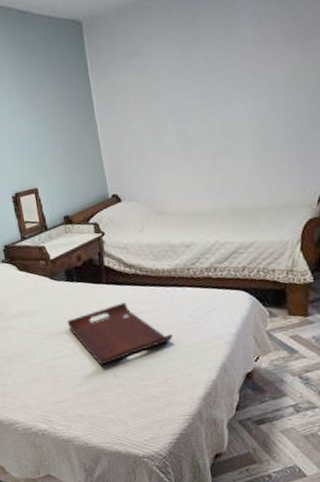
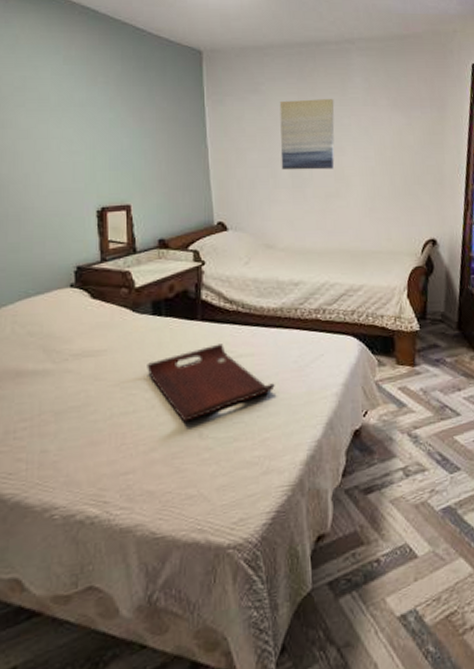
wall art: none [161,45,222,135] -> present [279,98,335,170]

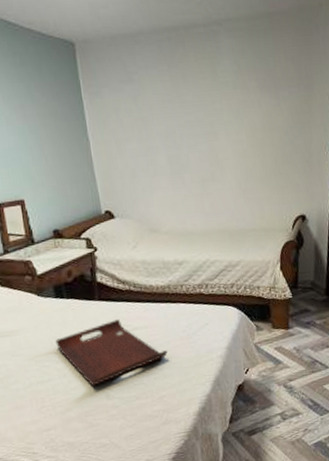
wall art: present [279,98,335,170] -> none [153,83,209,158]

